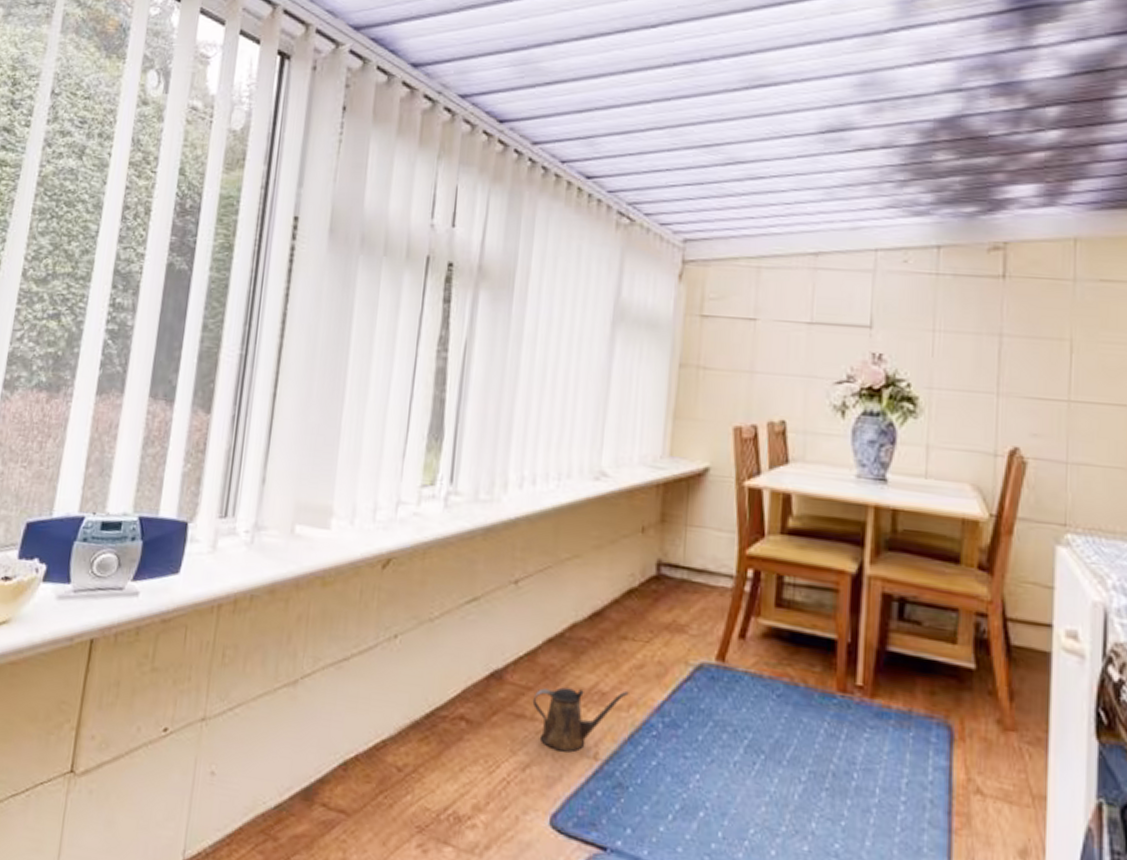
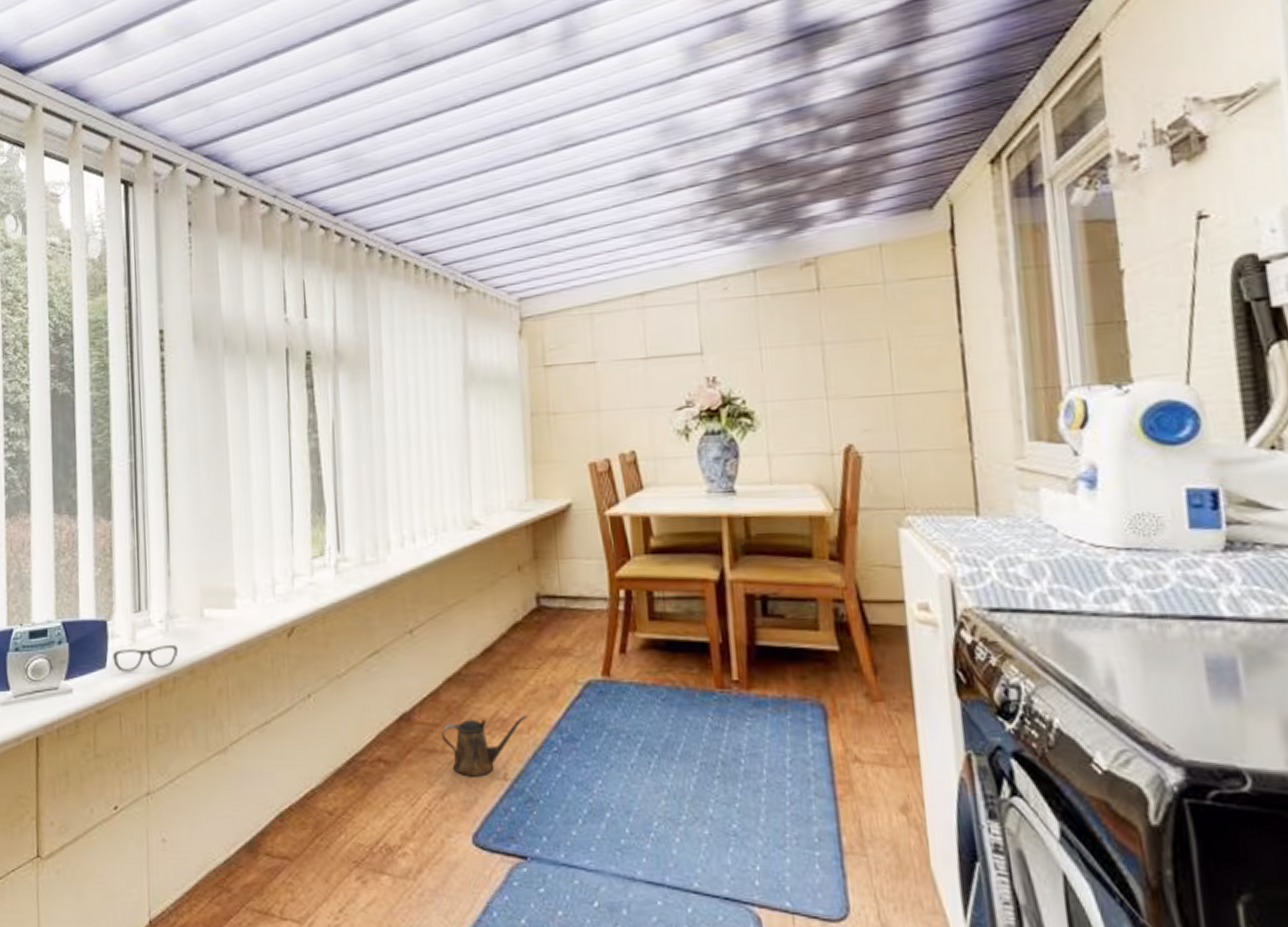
sunglasses: none [187,556,262,584] -> present [112,645,179,672]

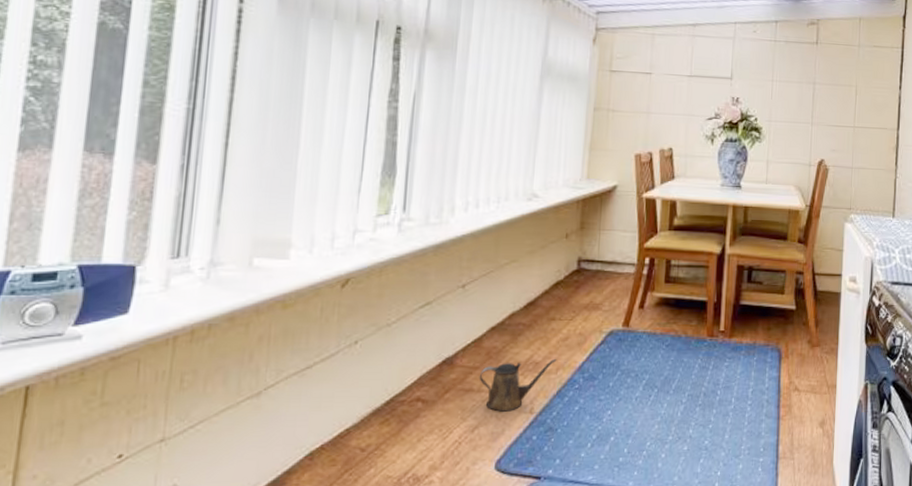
sunglasses: present [112,645,179,672] -> none [137,292,219,318]

